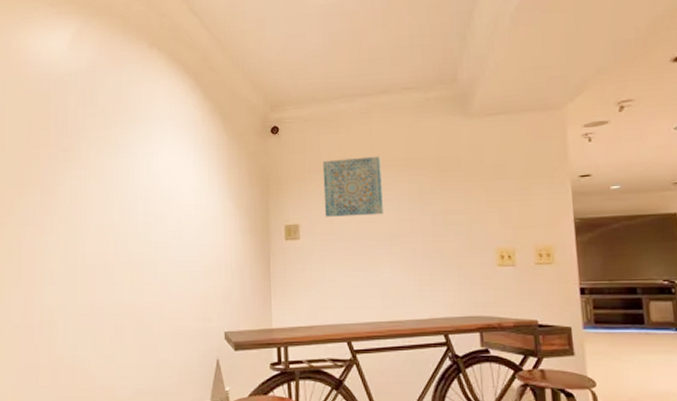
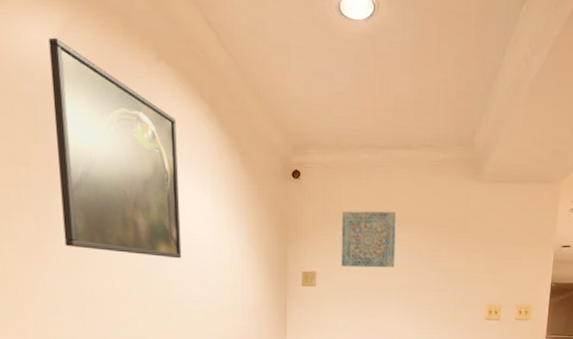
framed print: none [63,42,167,221] -> present [48,37,182,259]

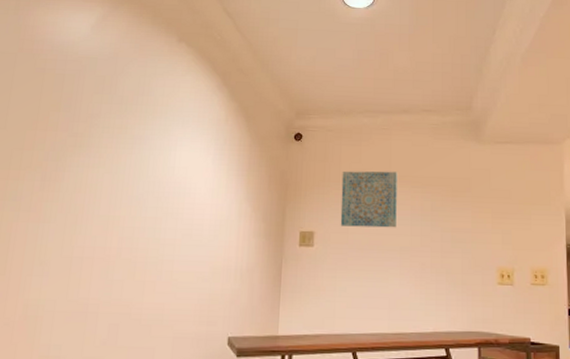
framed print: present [48,37,182,259] -> none [65,26,189,218]

